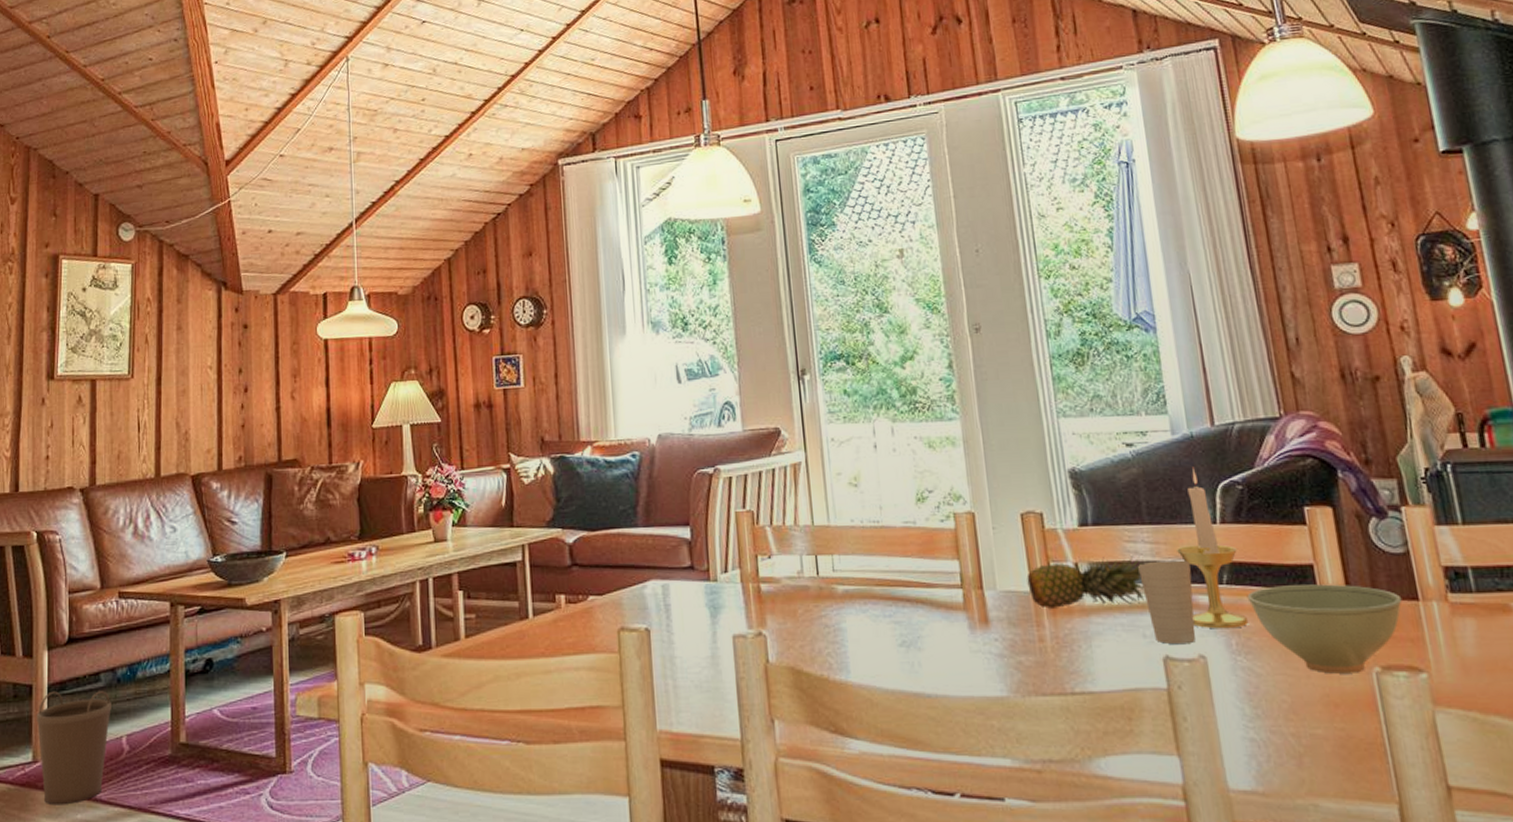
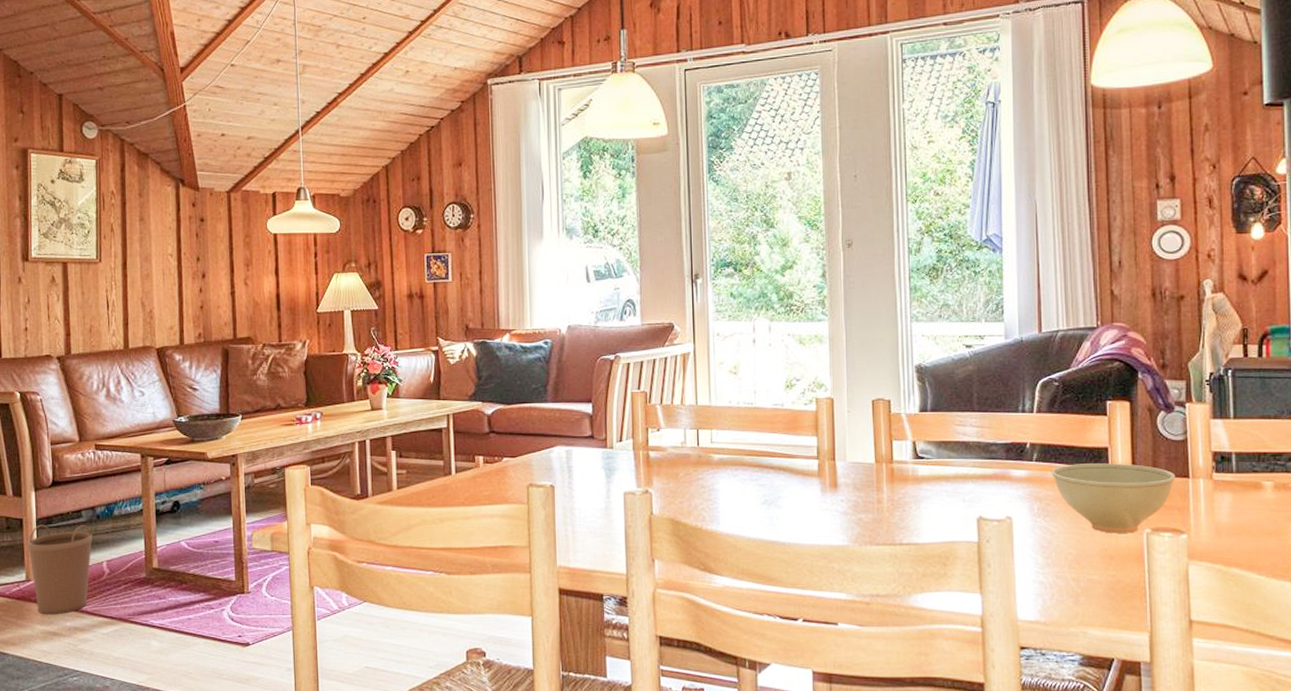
fruit: present [1026,556,1144,609] -> none [872,437,969,477]
cup: present [1138,560,1196,645] -> none [965,441,1008,508]
candlestick: present [1177,467,1249,629] -> none [998,366,1050,497]

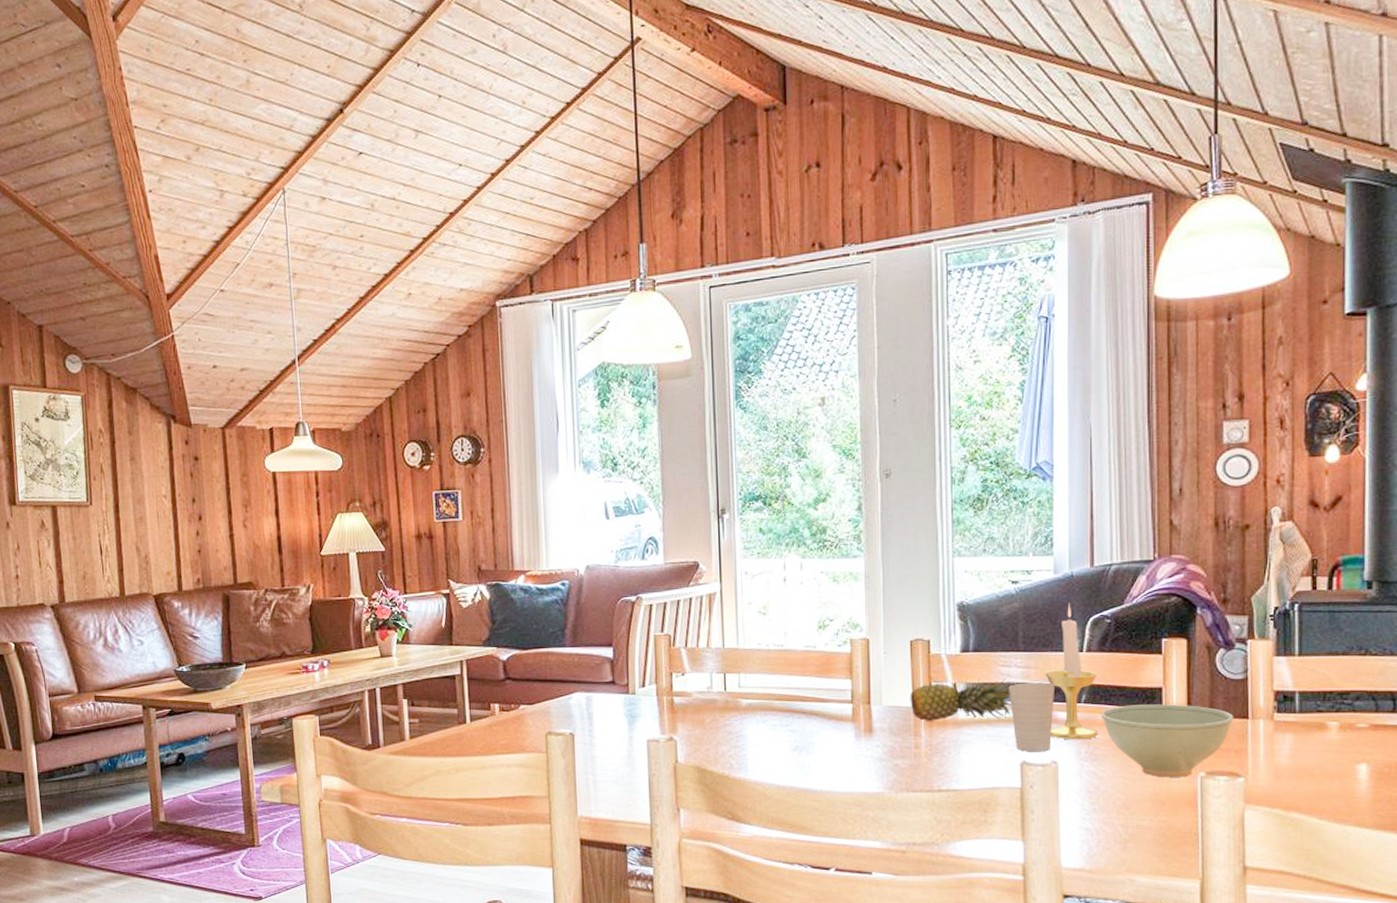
basket: present [27,524,93,614] -> none [30,778,97,869]
fruit: none [872,437,969,477] -> present [910,678,1013,721]
cup: none [965,441,1008,508] -> present [1009,682,1054,752]
candlestick: none [998,366,1050,497] -> present [1045,602,1099,740]

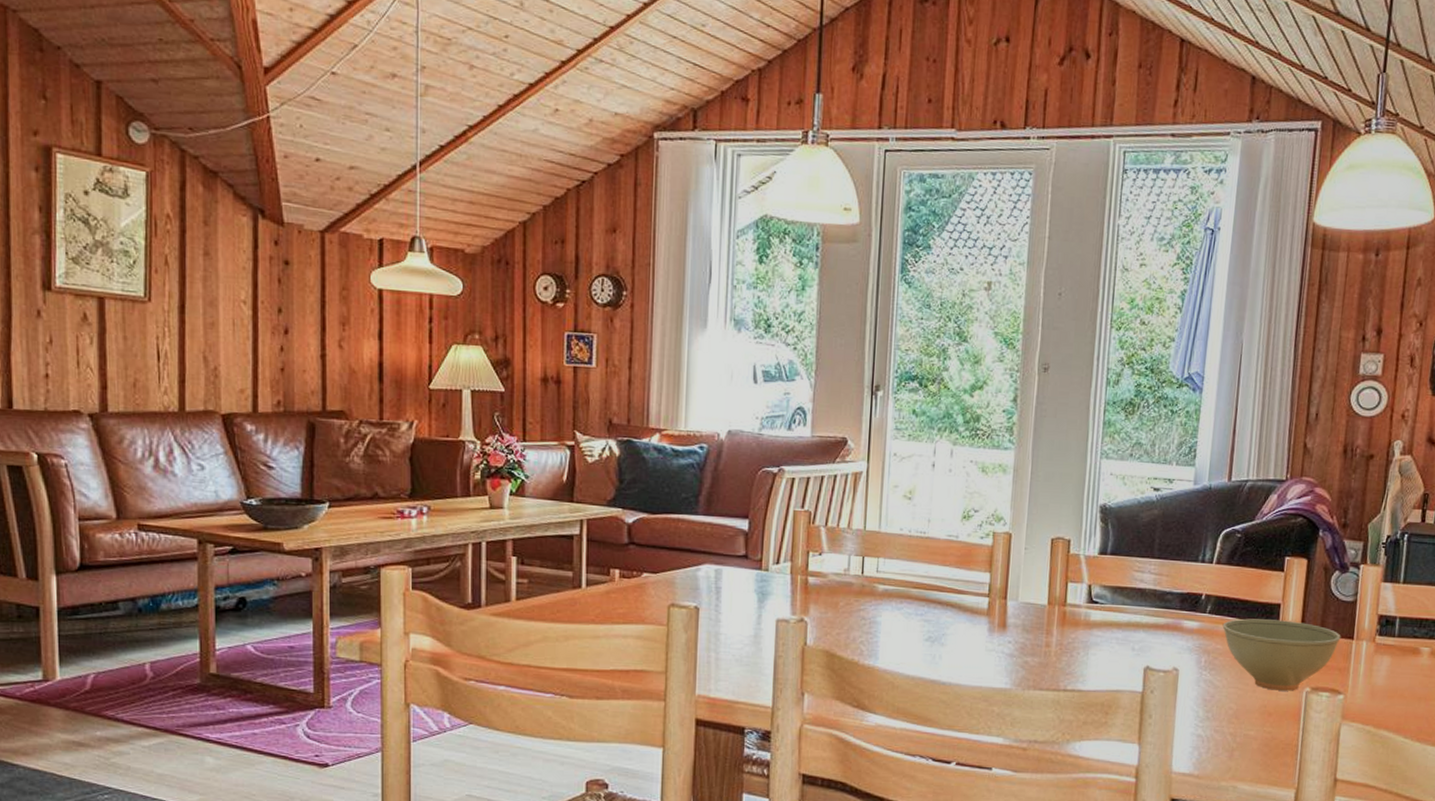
fruit: present [910,678,1013,721] -> none [1045,583,1145,624]
cup: present [1009,682,1054,752] -> none [1140,589,1183,659]
candlestick: present [1045,602,1099,740] -> none [1174,514,1224,649]

